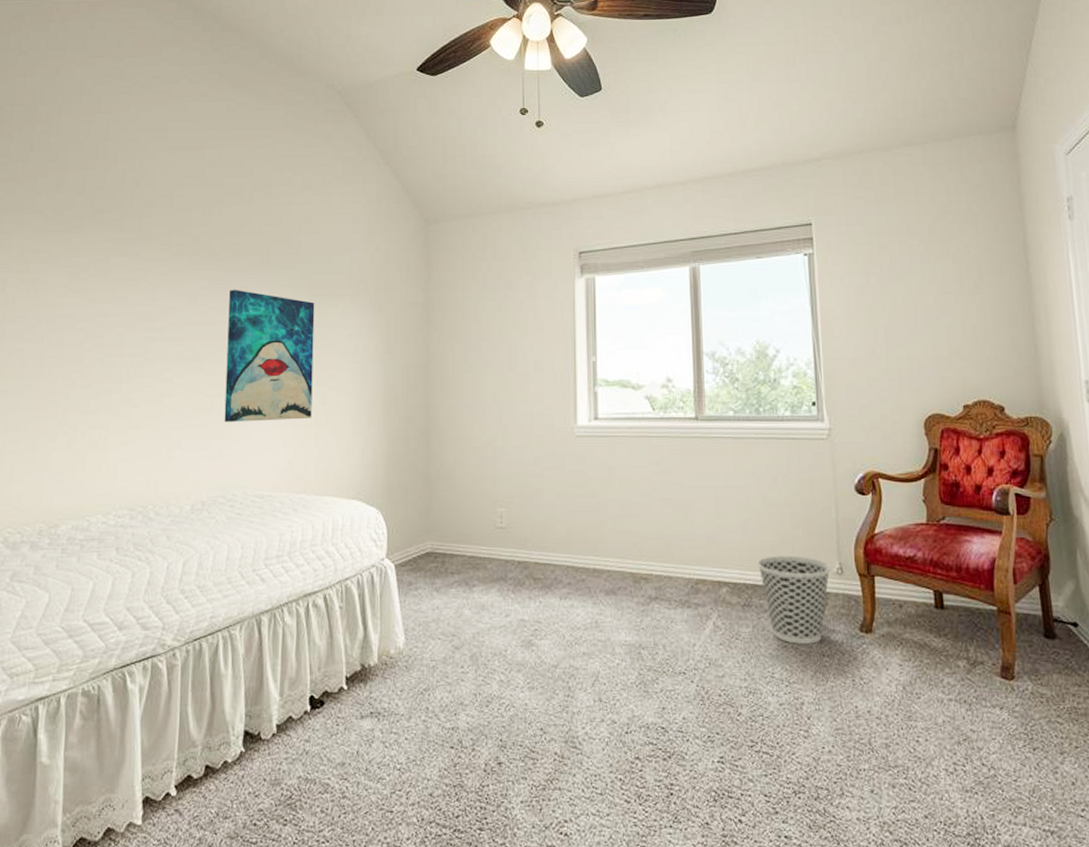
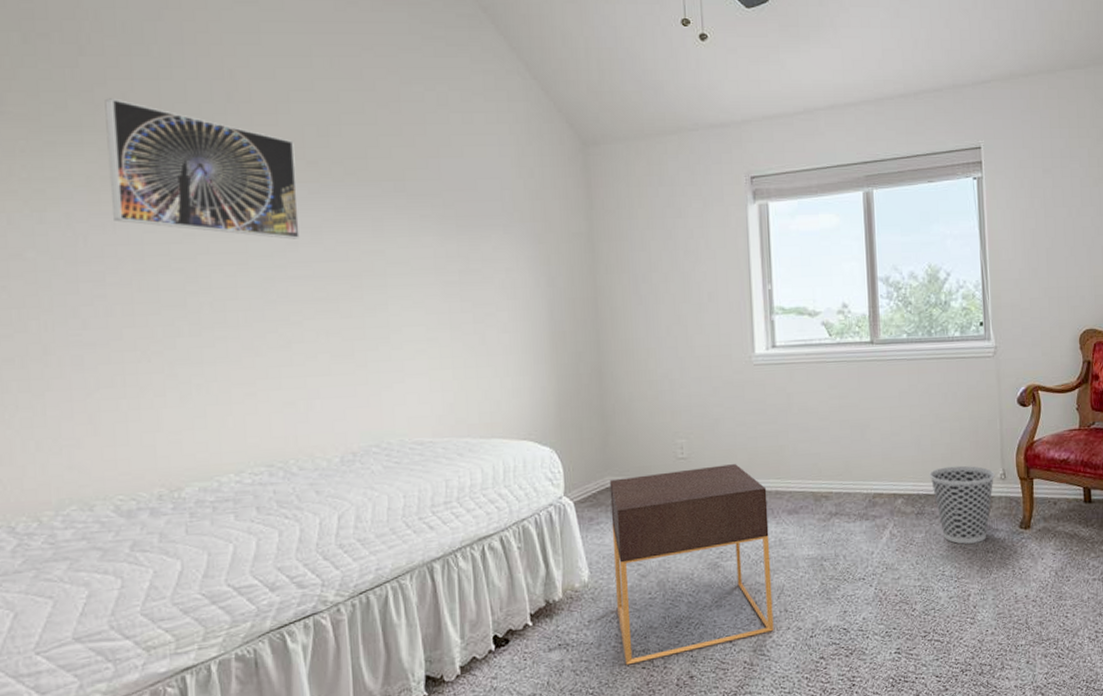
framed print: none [37,185,183,305] -> present [105,98,300,240]
wall art: present [224,289,315,422] -> none [361,220,471,367]
nightstand: none [428,537,587,743] -> present [609,464,774,665]

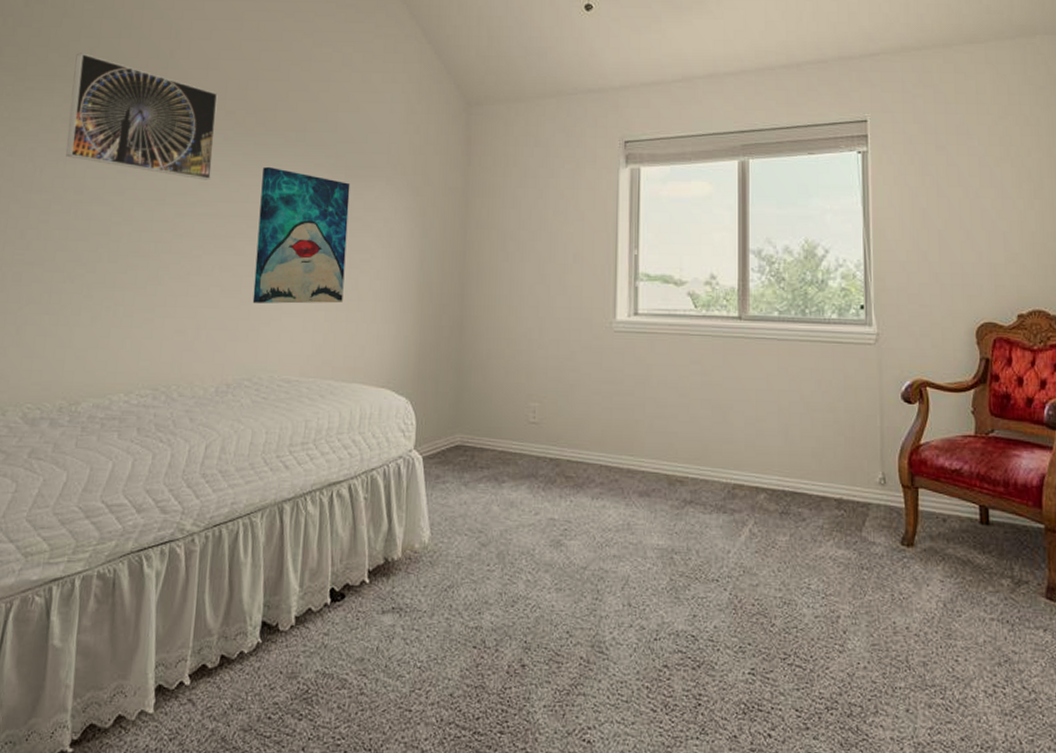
wall art: none [361,220,471,367] -> present [252,166,350,304]
nightstand: present [609,464,774,665] -> none [453,434,618,642]
wastebasket: present [930,465,995,544] -> none [797,463,873,556]

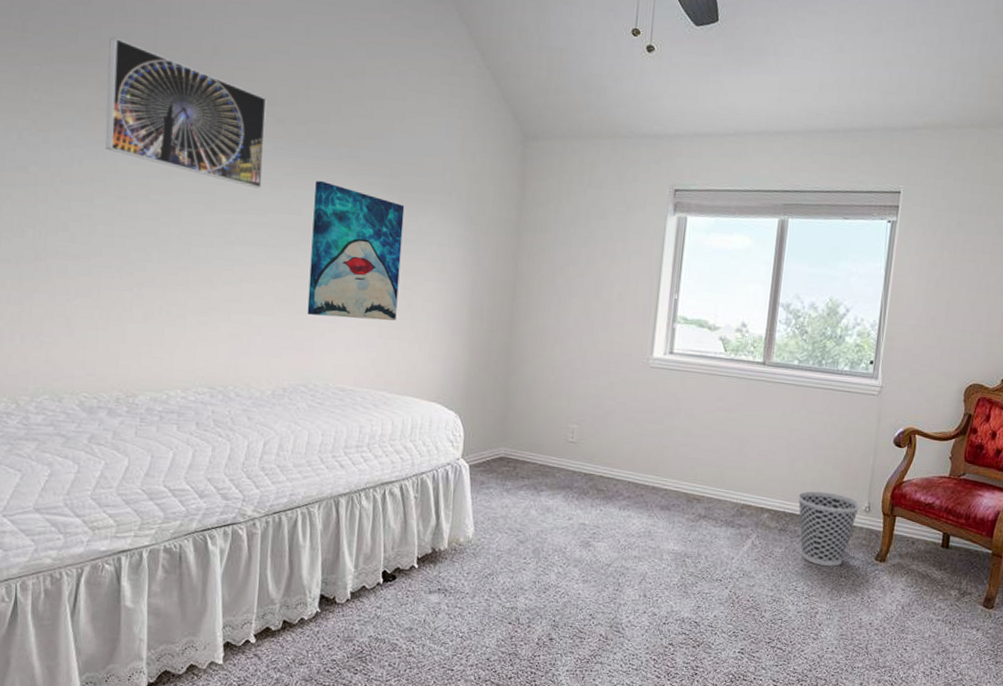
wastebasket: none [797,463,873,556] -> present [798,491,860,567]

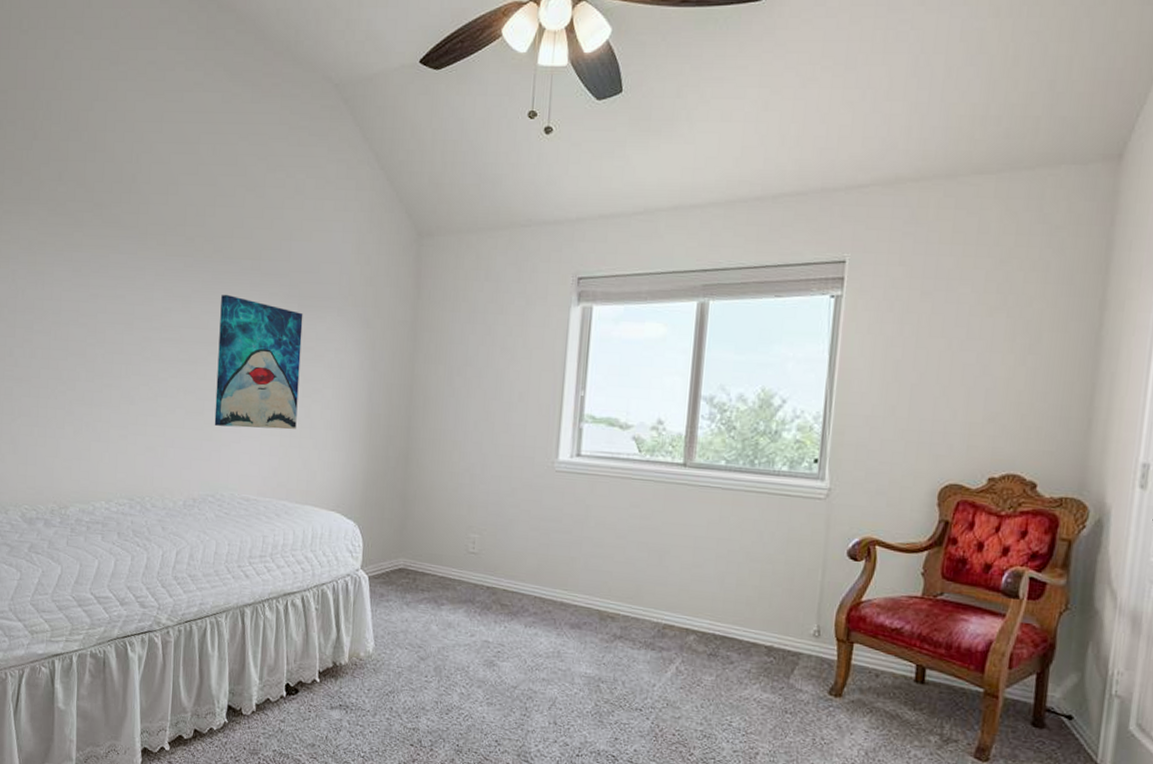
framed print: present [105,37,267,189] -> none [43,176,178,306]
wastebasket: present [798,491,860,567] -> none [730,610,808,700]

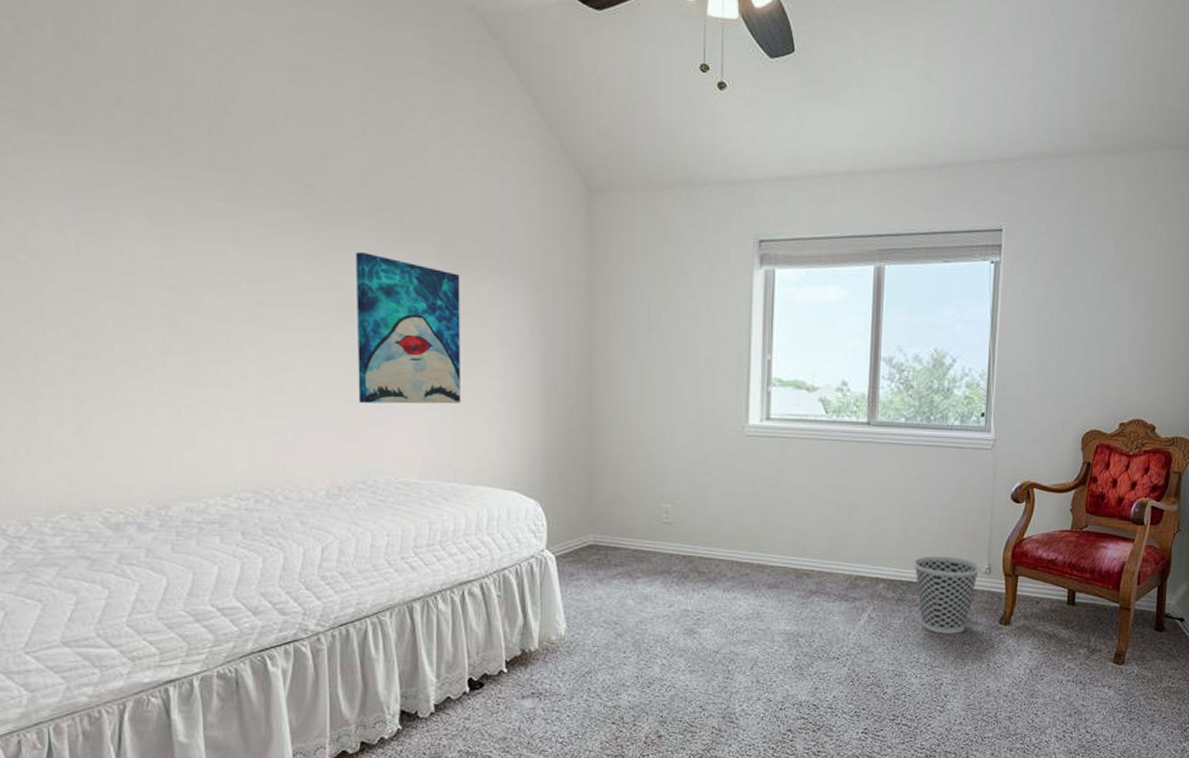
wastebasket: none [730,610,808,700] -> present [914,556,980,634]

